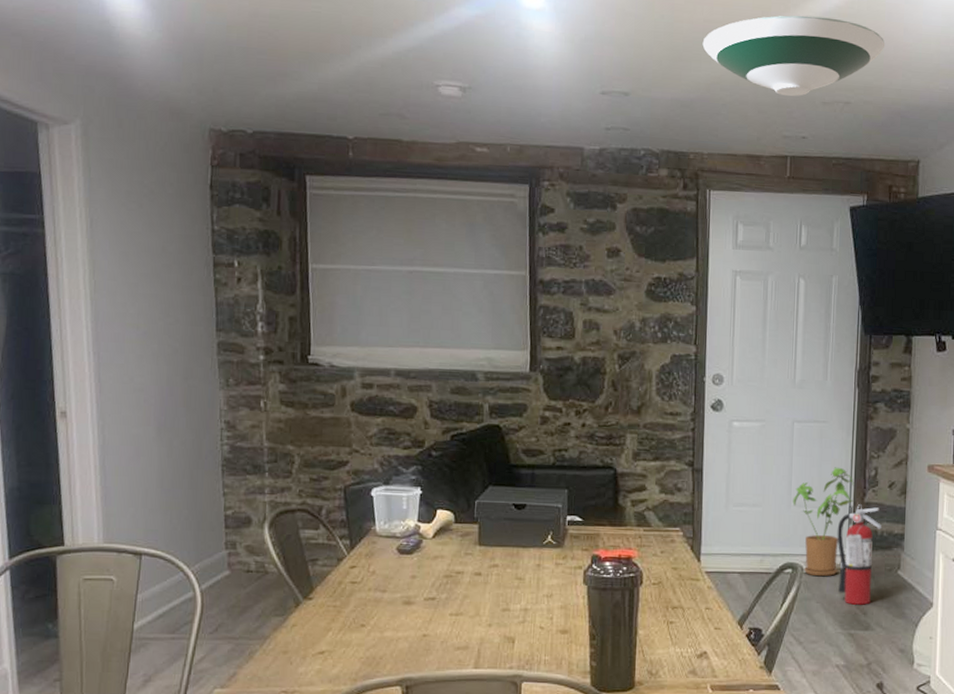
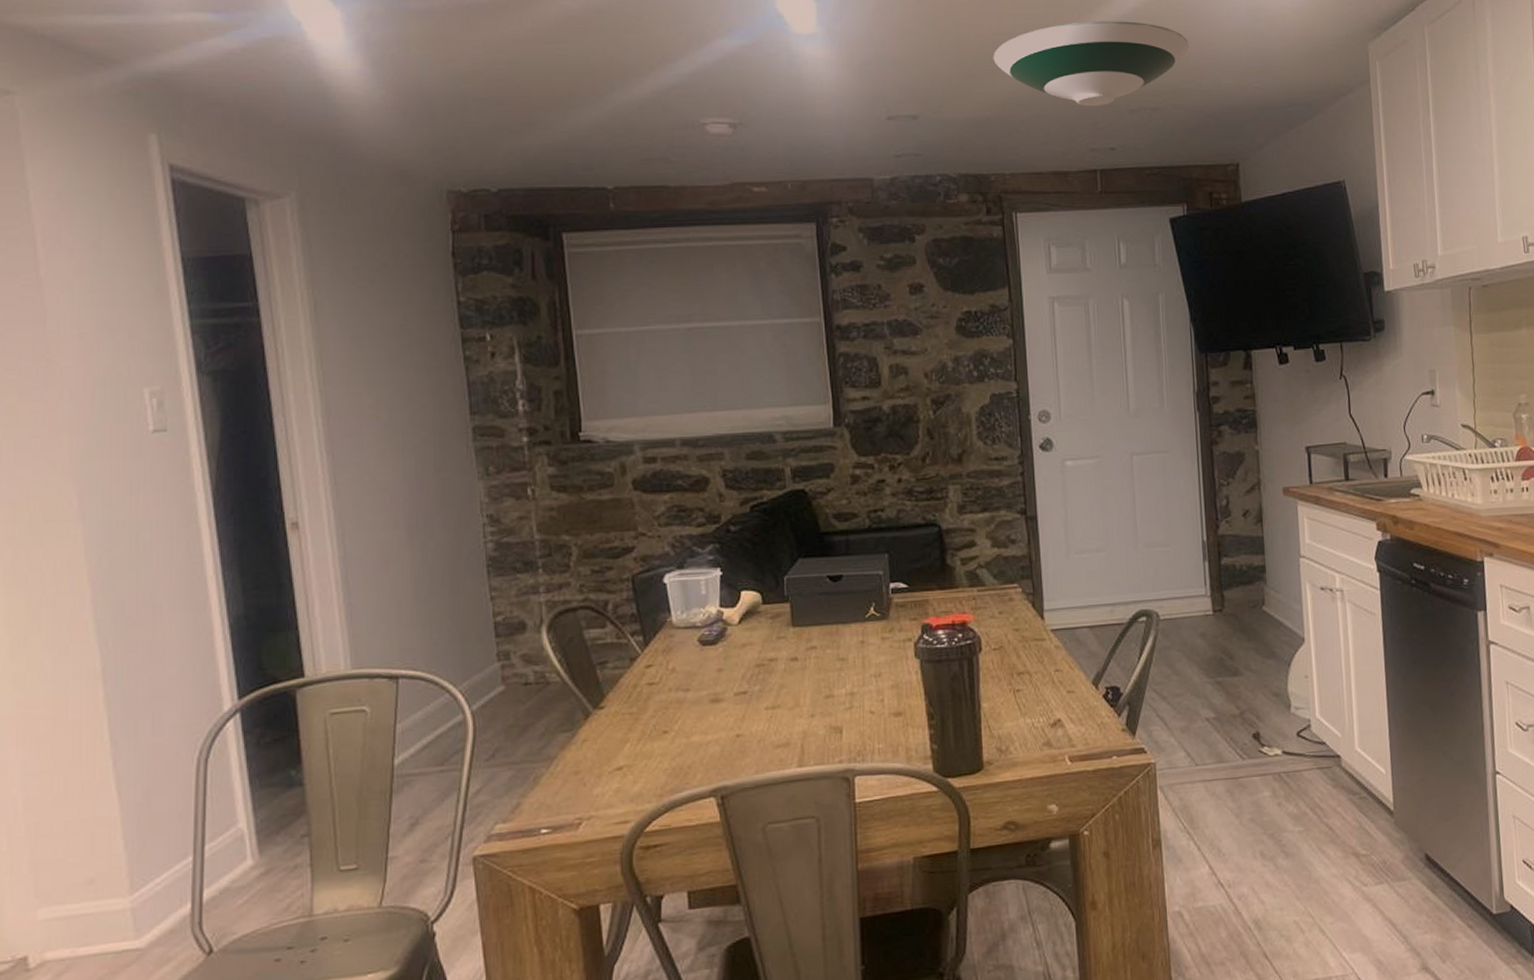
house plant: present [792,467,854,577] -> none [1139,499,1206,622]
fire extinguisher: present [837,504,881,605] -> none [1191,538,1240,649]

